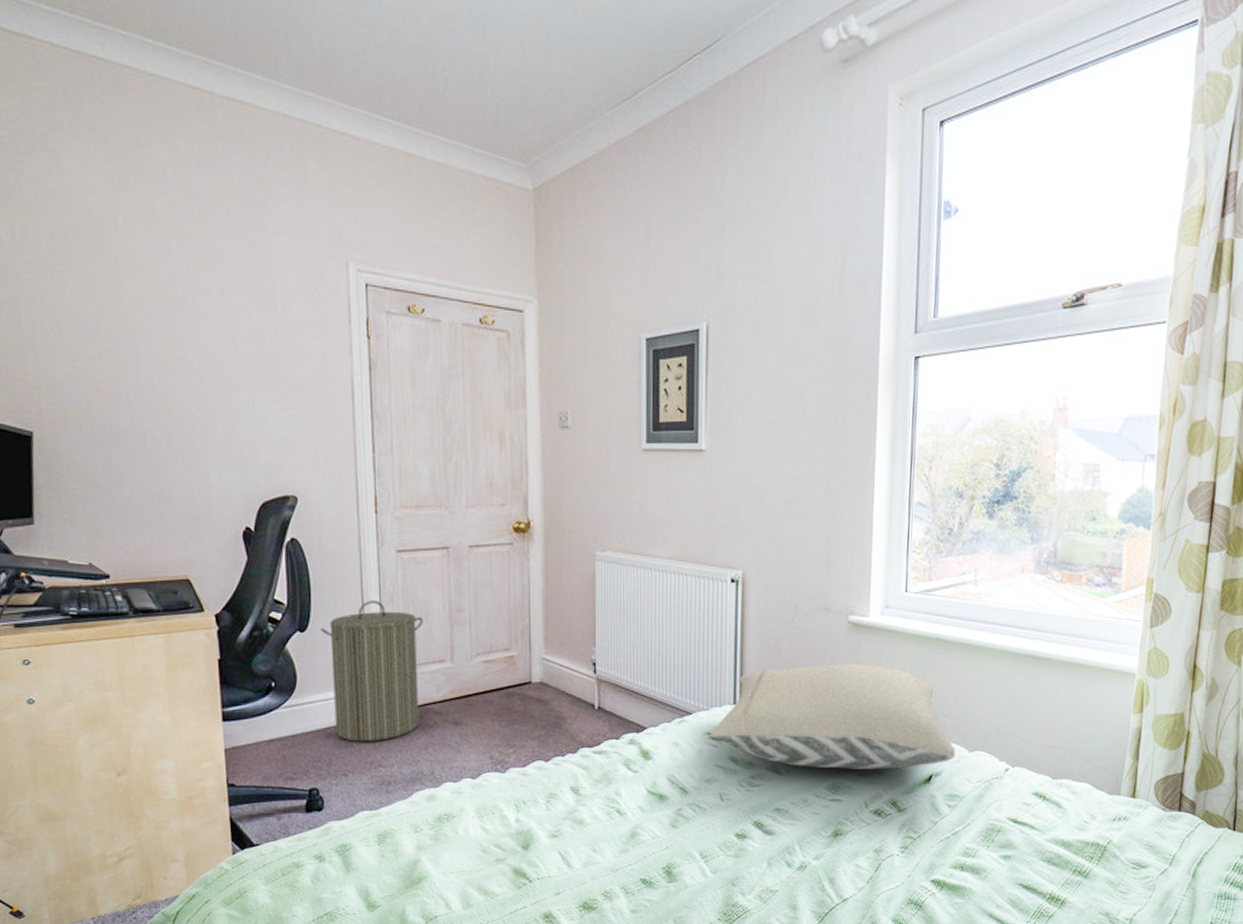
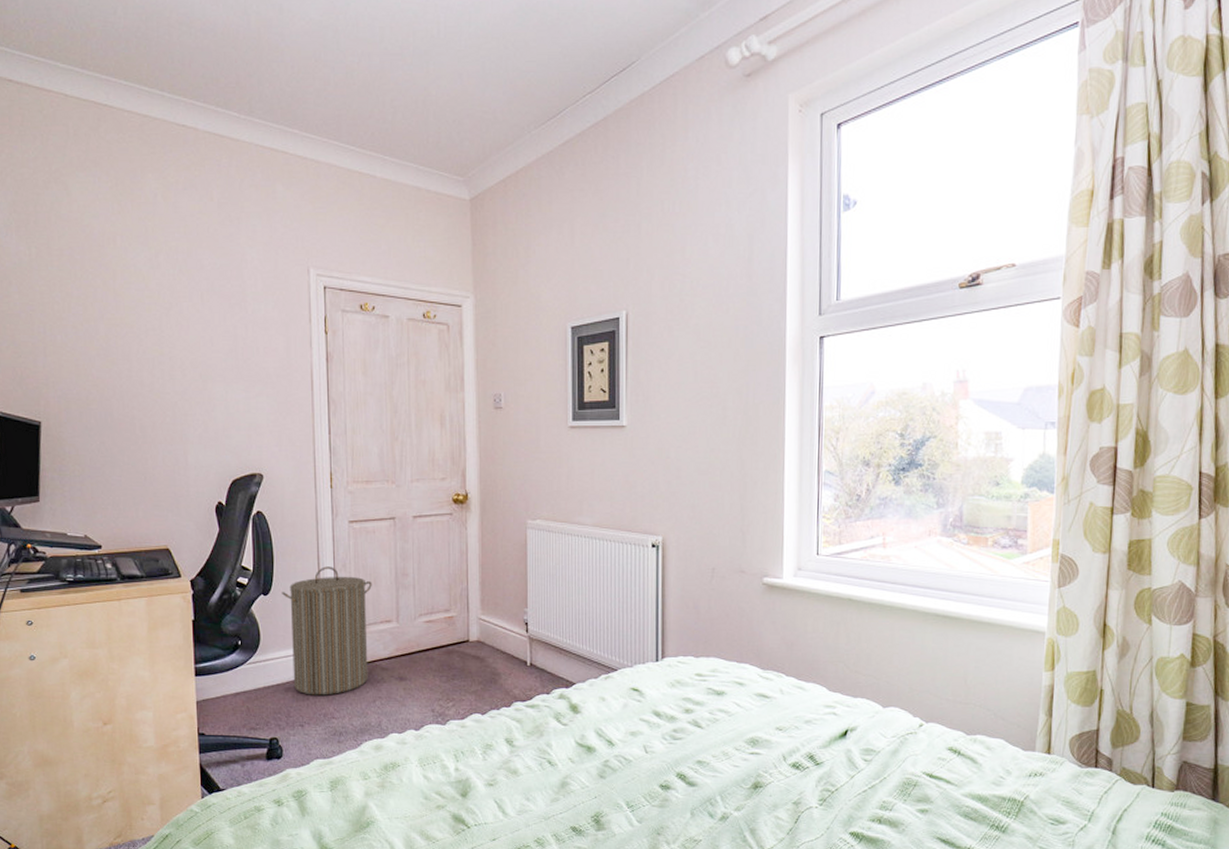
pillow: present [709,663,955,770] -> none [633,622,869,724]

